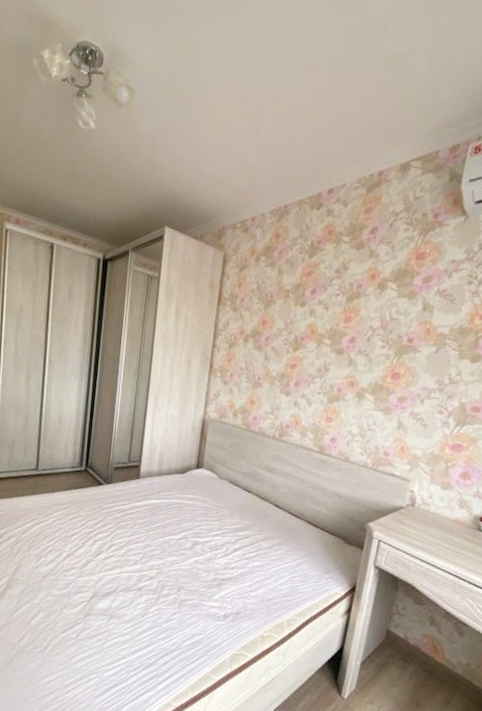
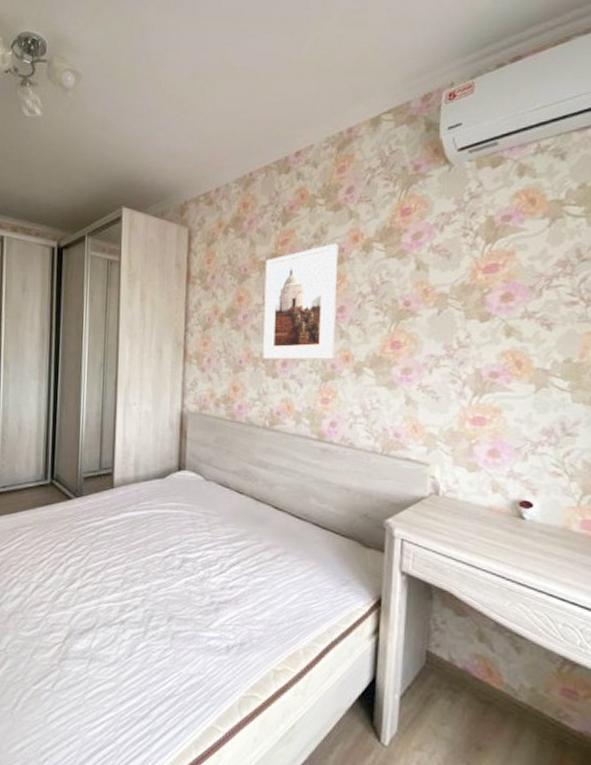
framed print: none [279,279,357,384] -> present [263,243,338,360]

